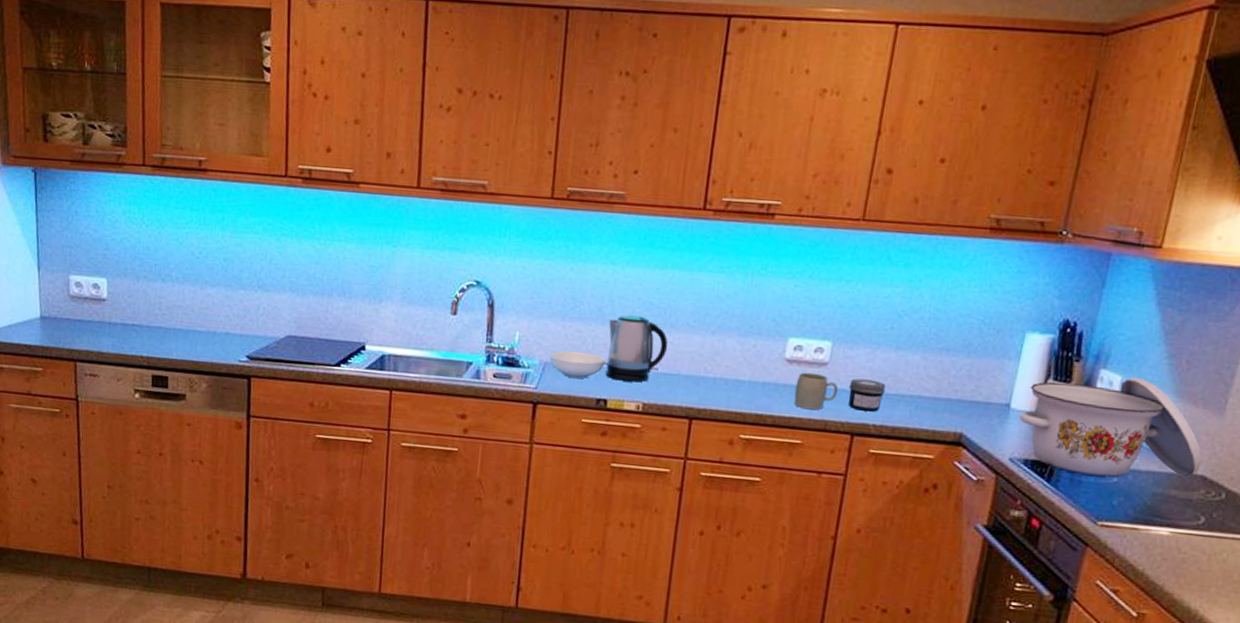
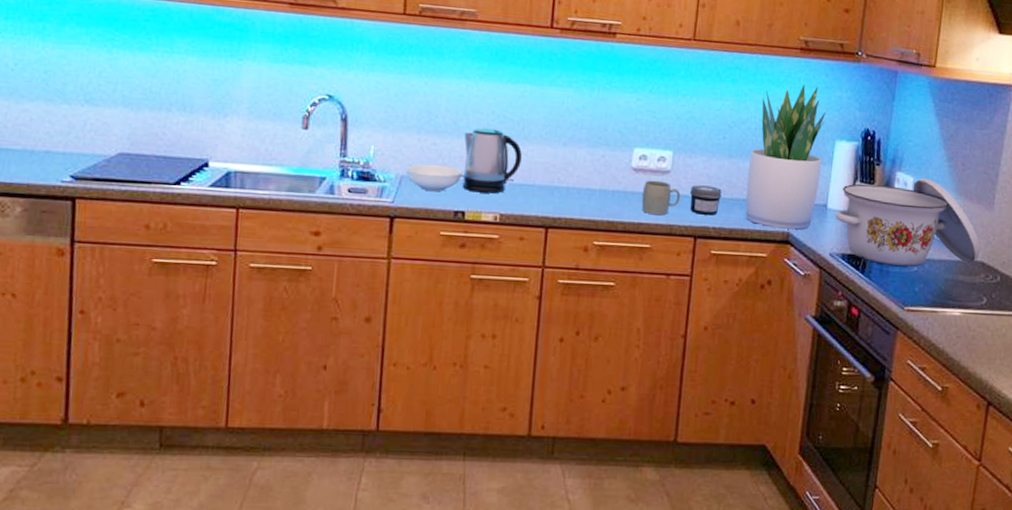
planter: none [911,269,1018,431] -> present [745,84,827,230]

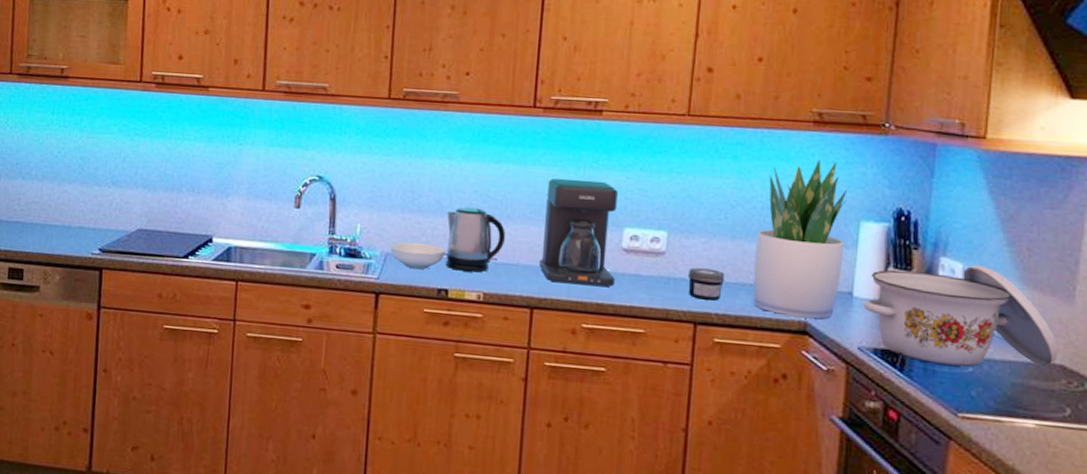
coffee maker: none [554,100,629,205] -> present [539,178,618,287]
mug: present [641,180,681,216] -> none [633,261,678,299]

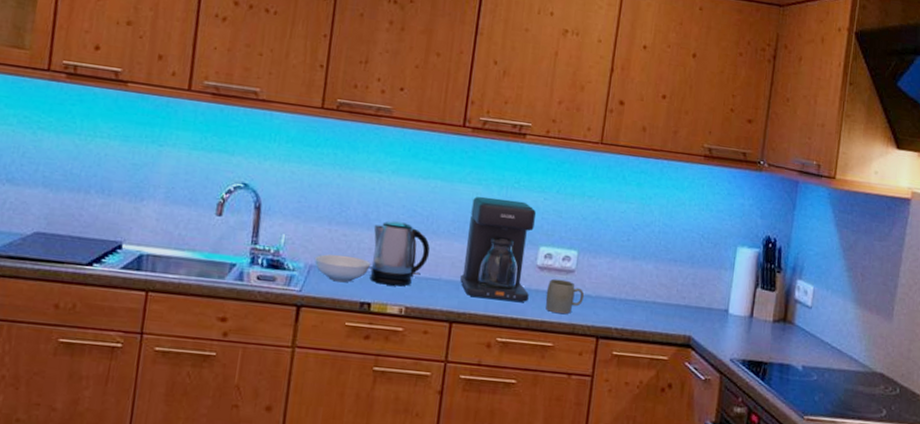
mug: none [633,261,678,299] -> present [545,278,585,314]
jar: present [688,267,725,301] -> none [593,285,625,316]
planter: present [753,160,849,320] -> none [647,190,730,334]
cooking pot: present [863,265,1058,367] -> none [736,287,879,375]

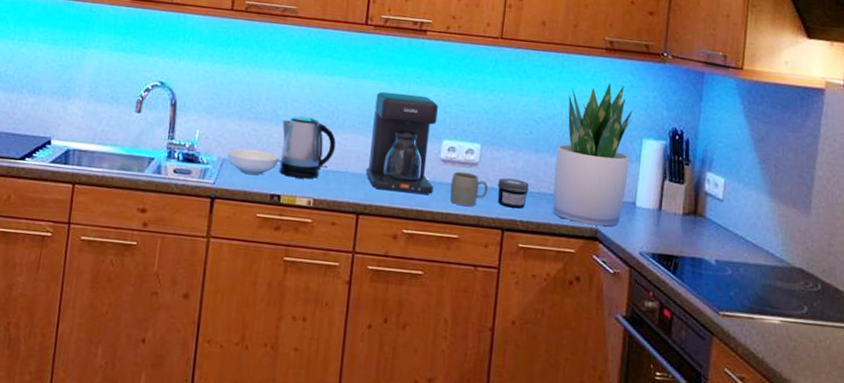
jar: none [593,285,625,316] -> present [497,178,529,209]
planter: none [647,190,730,334] -> present [553,83,634,227]

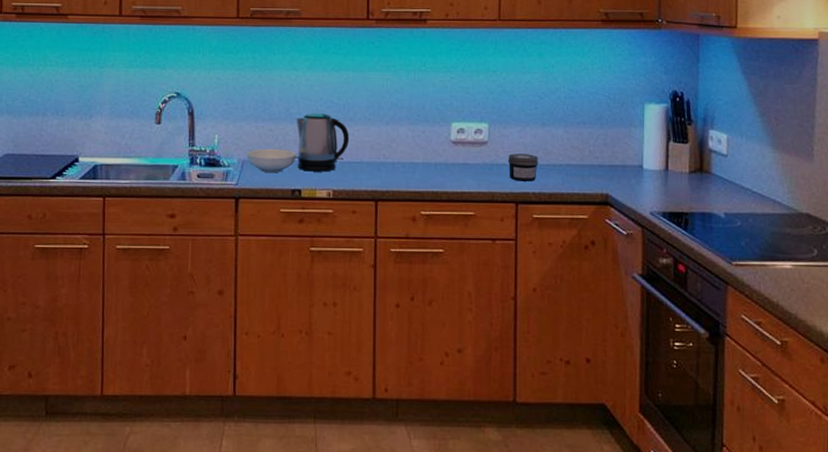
coffee maker: present [366,92,438,195] -> none [381,82,446,176]
mug: present [450,171,489,207] -> none [463,151,500,184]
planter: present [553,83,634,227] -> none [561,53,634,191]

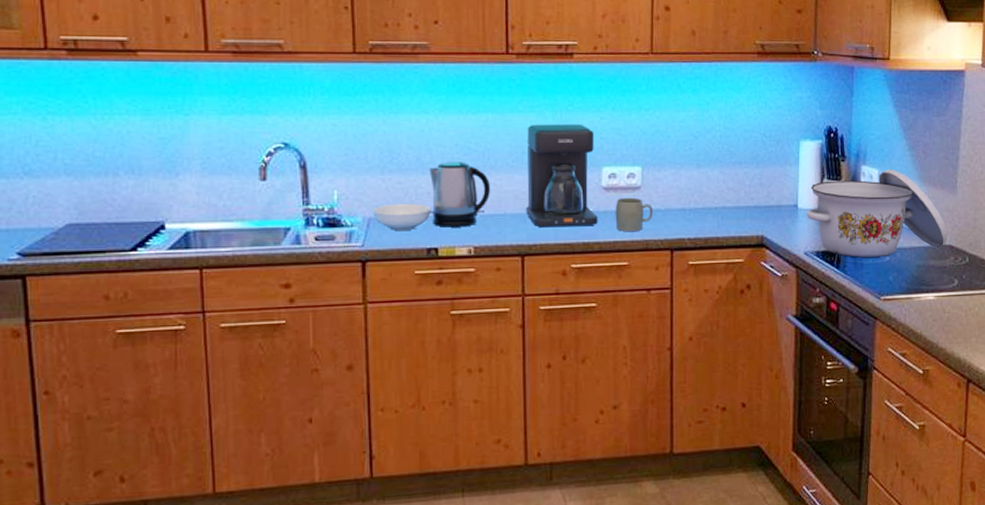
coffee maker: none [381,82,446,176] -> present [526,124,598,228]
mug: none [463,151,500,184] -> present [615,197,654,232]
jar: present [508,153,538,181] -> none [663,198,694,227]
cooking pot: none [651,135,804,221] -> present [806,170,947,258]

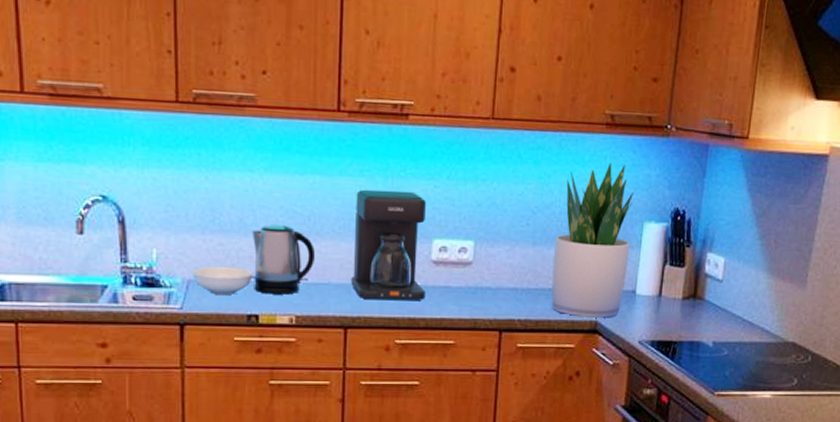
mug: present [615,197,654,232] -> none [443,273,484,310]
planter: none [717,88,790,233] -> present [552,163,635,318]
cooking pot: present [806,170,947,258] -> none [644,258,792,350]

